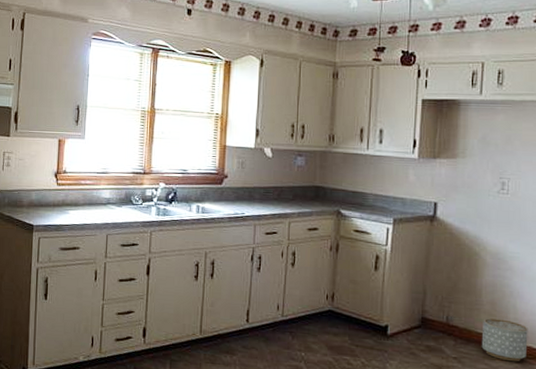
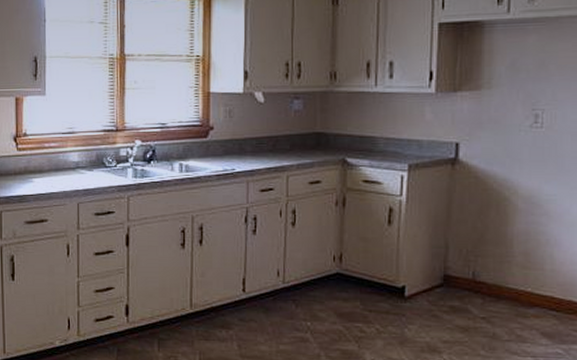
planter: present [481,318,528,362] -> none [513,271,568,319]

